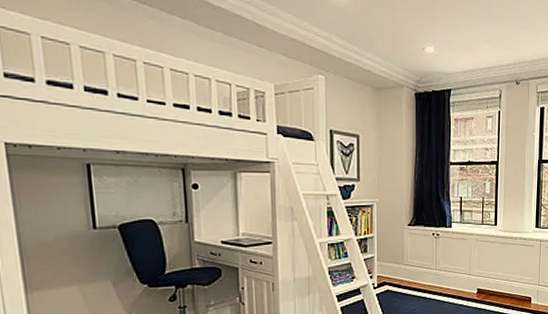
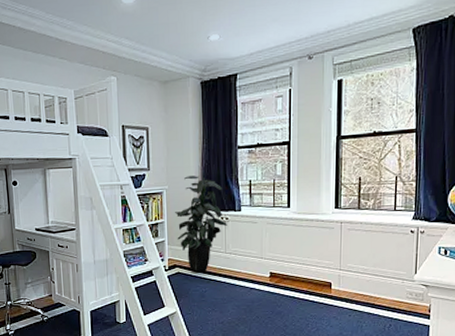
indoor plant: none [386,189,438,289] -> present [175,176,227,272]

